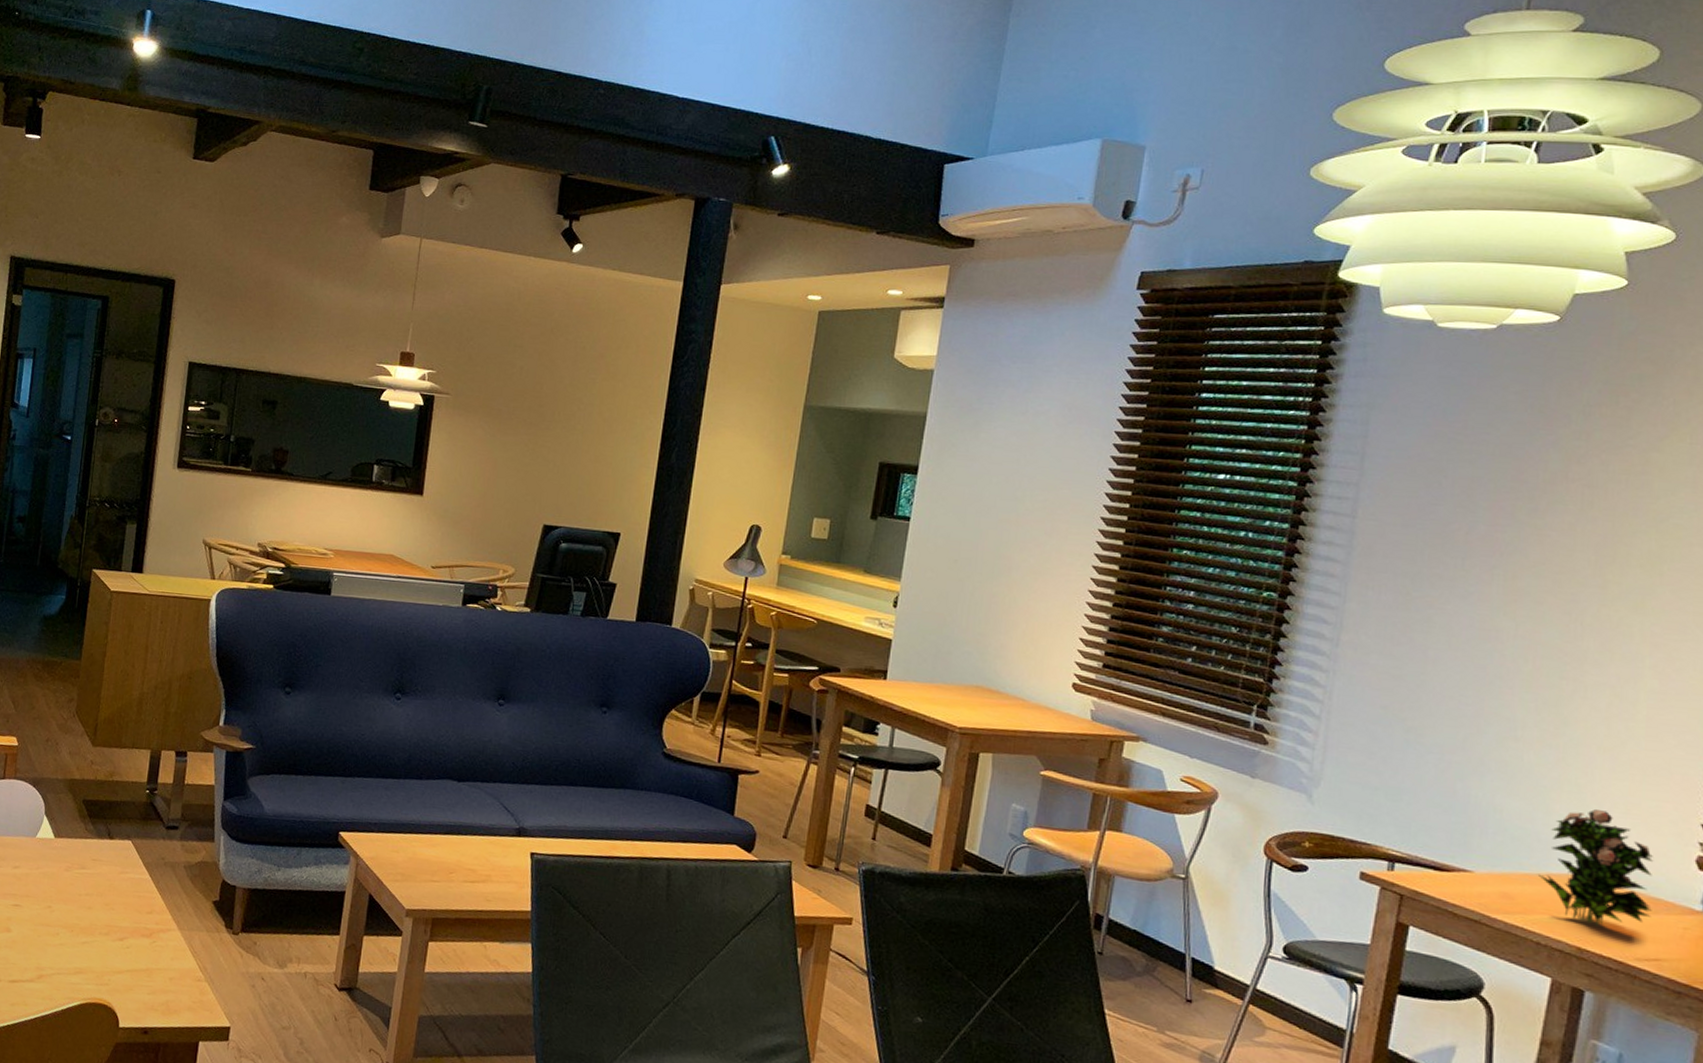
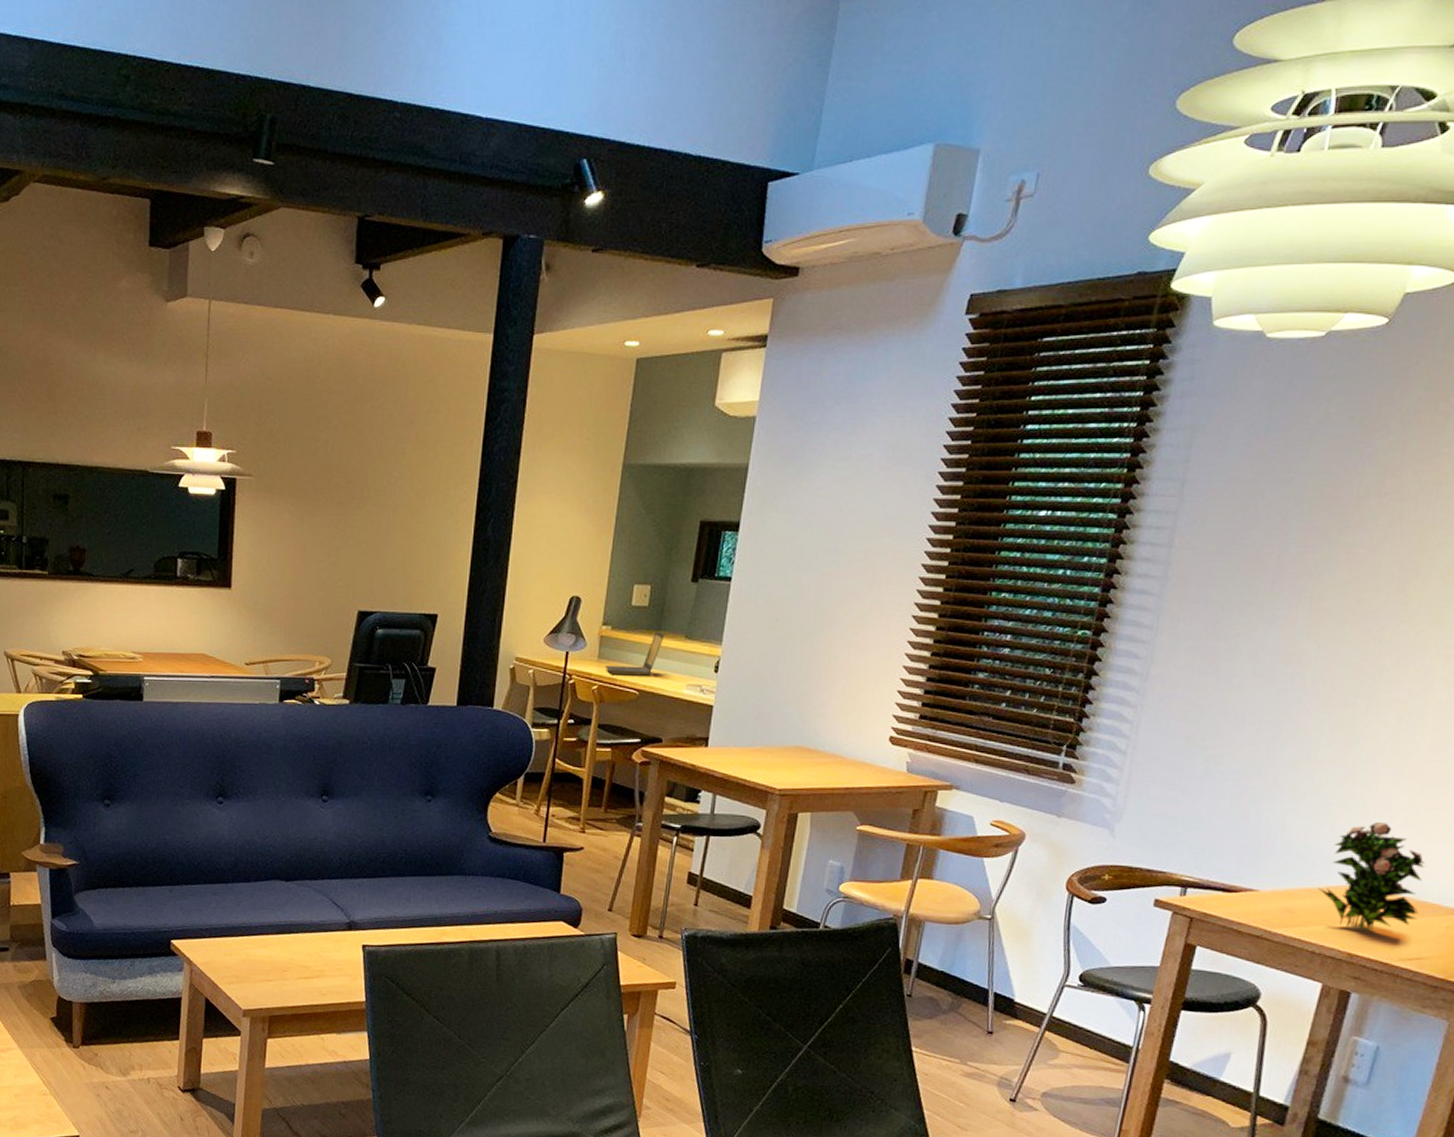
laptop computer: none [783,562,843,606] -> present [604,630,664,676]

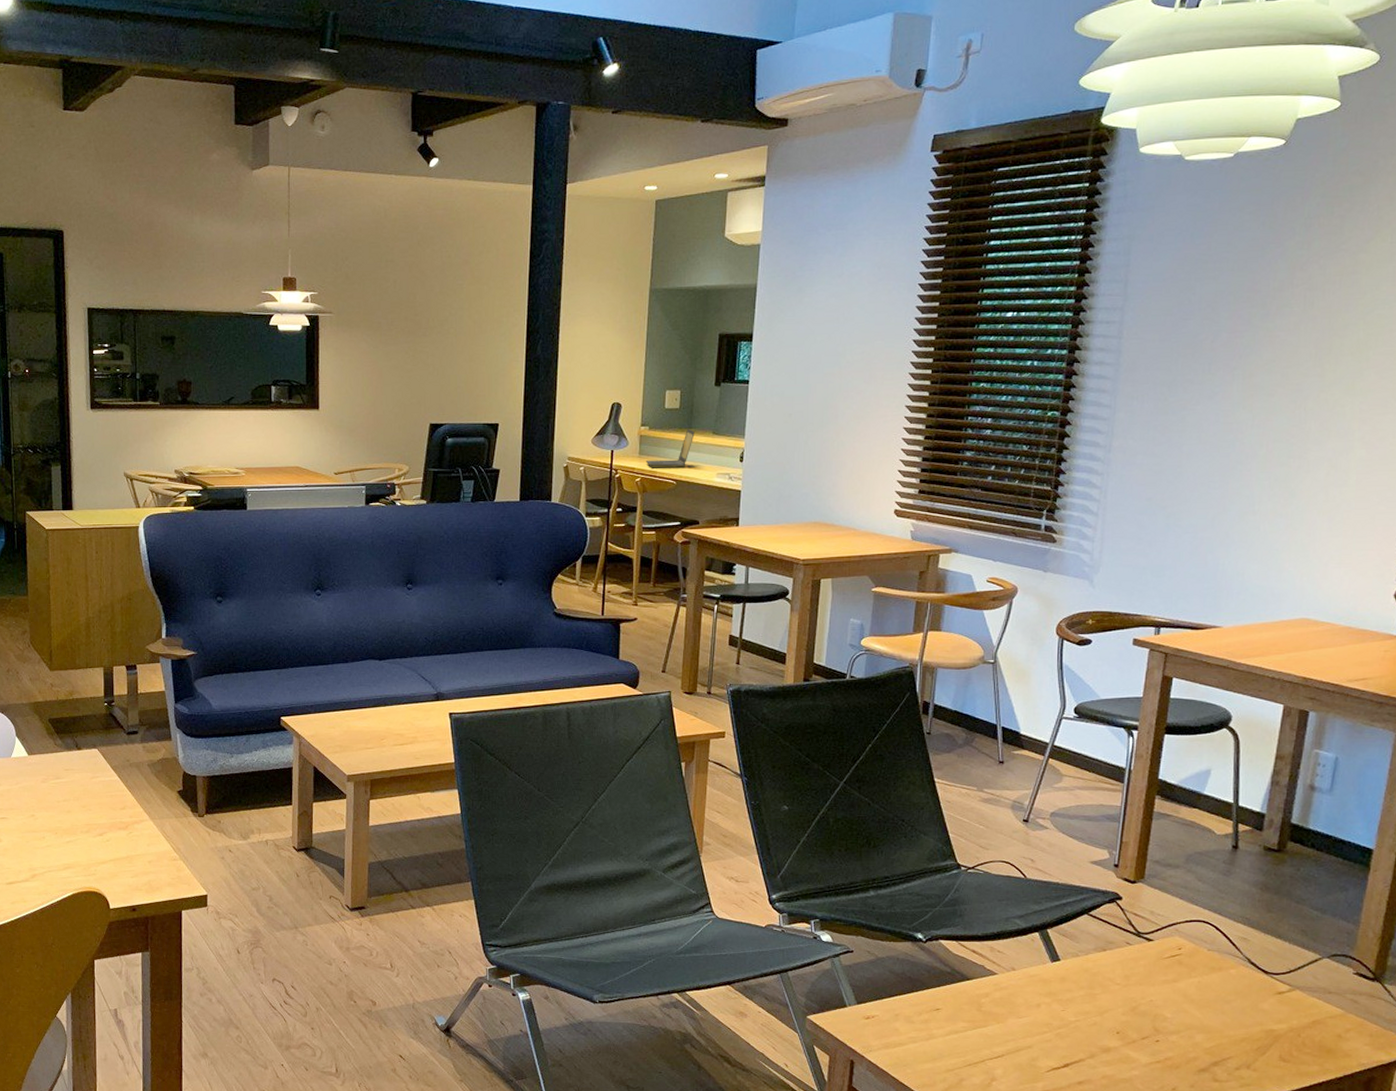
plant: present [1319,821,1425,932] -> none [1273,562,1361,658]

